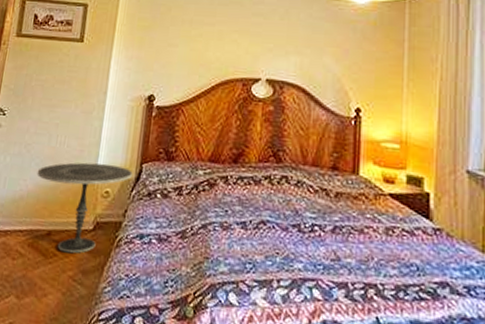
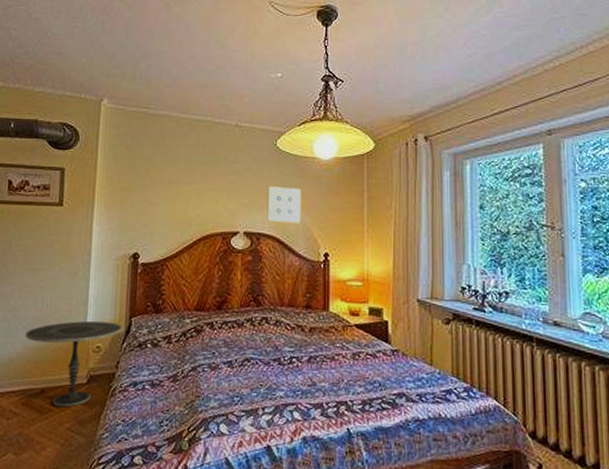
wall art: none [292,30,332,73] -> present [267,186,301,223]

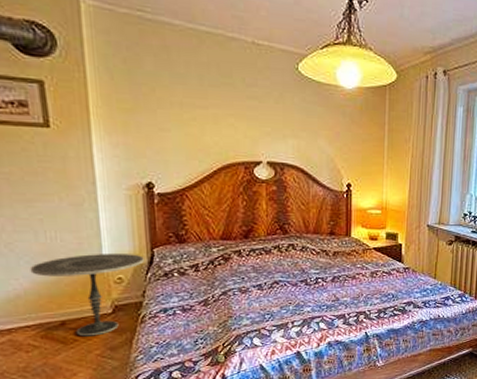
wall art: present [267,186,301,223] -> none [290,114,325,154]

